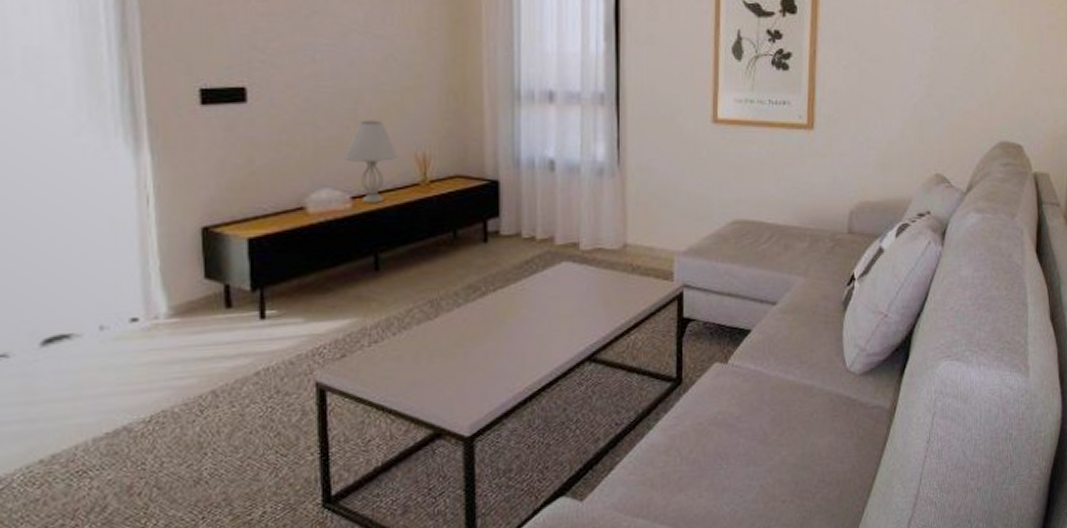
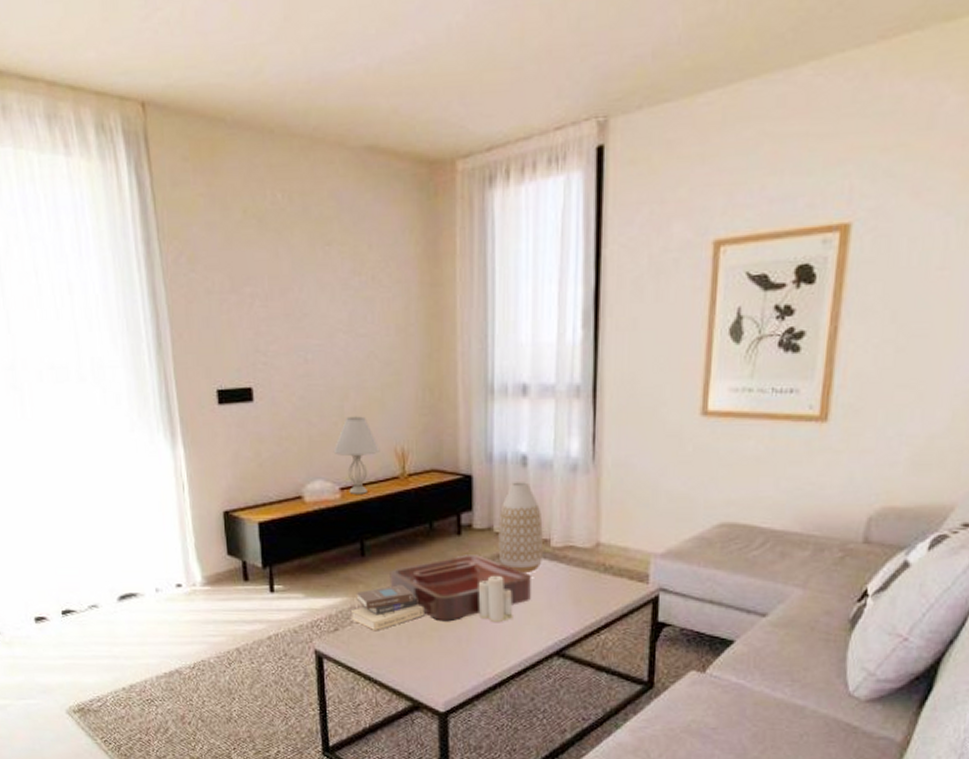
books: none [361,300,448,354] -> present [350,585,425,632]
decorative tray: none [408,262,562,336] -> present [390,555,532,622]
candle: none [506,280,543,333] -> present [478,573,513,623]
vase: none [527,186,572,279] -> present [498,482,543,574]

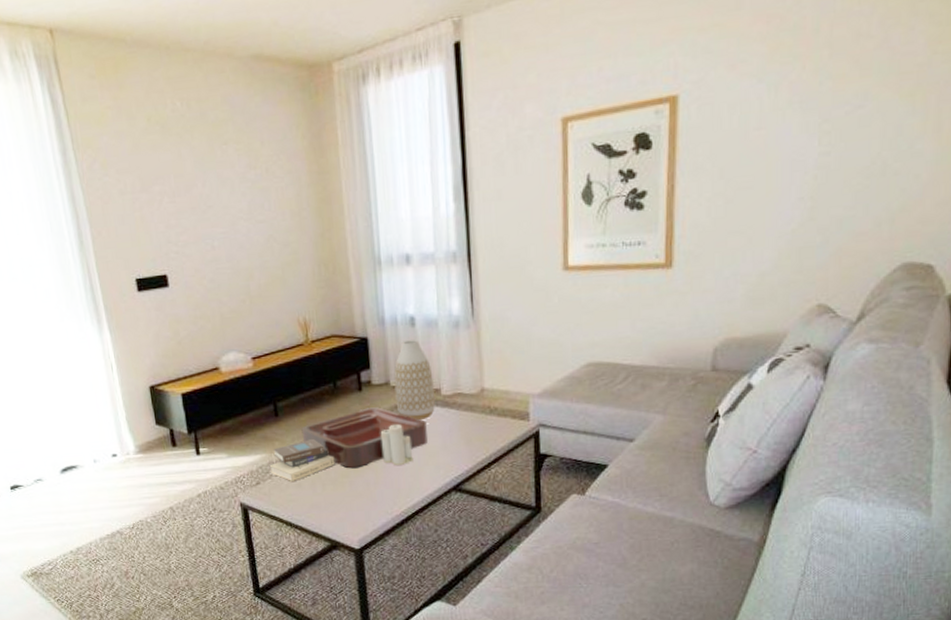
table lamp: present [333,416,380,494] -> none [243,293,285,362]

